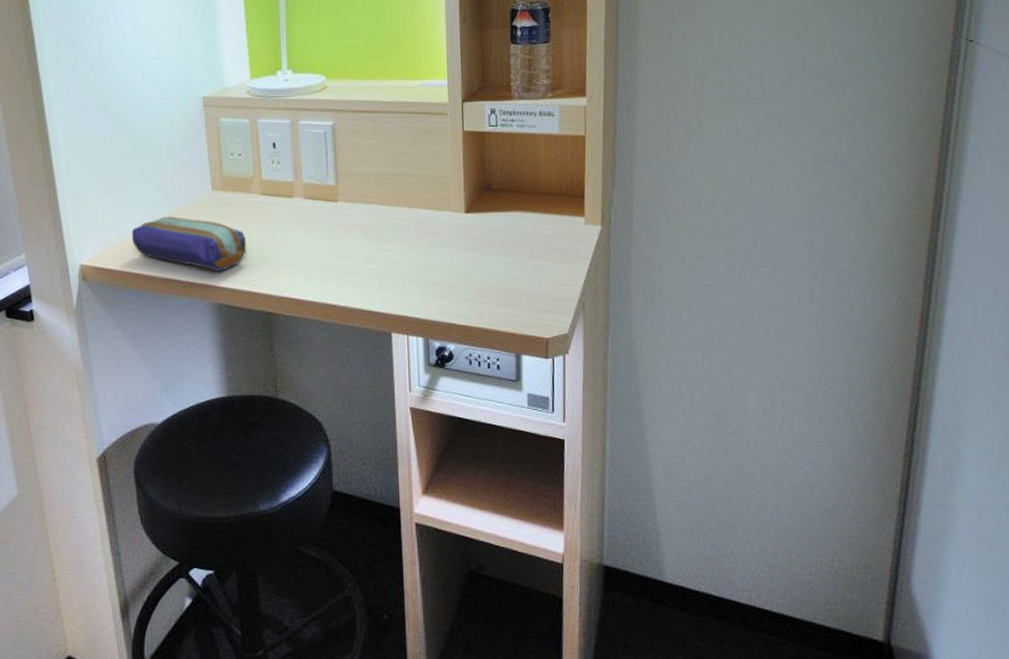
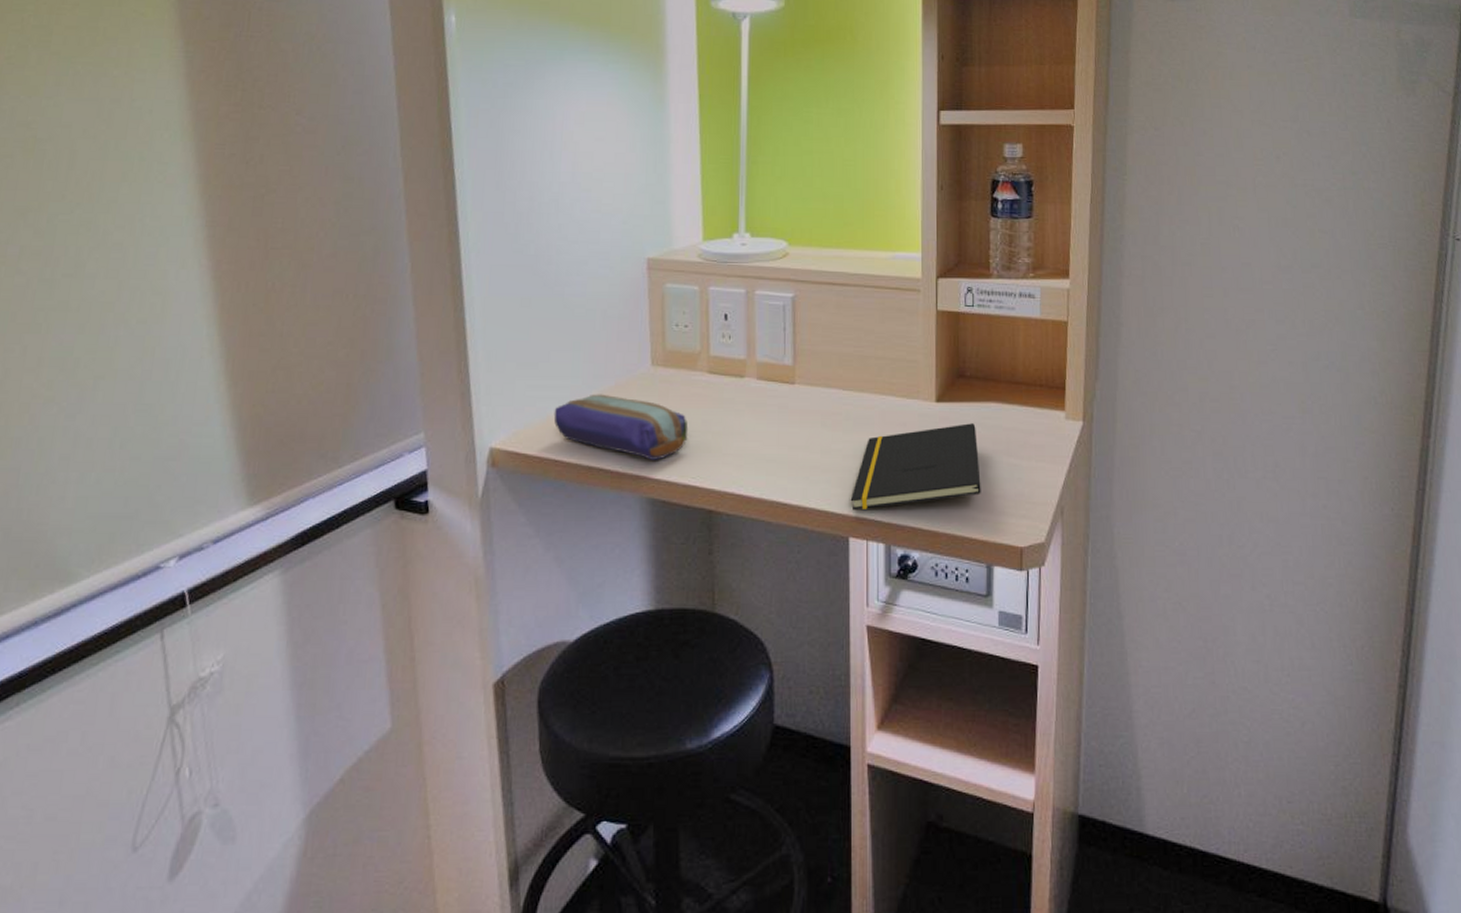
notepad: none [391,231,509,310] -> present [850,423,981,511]

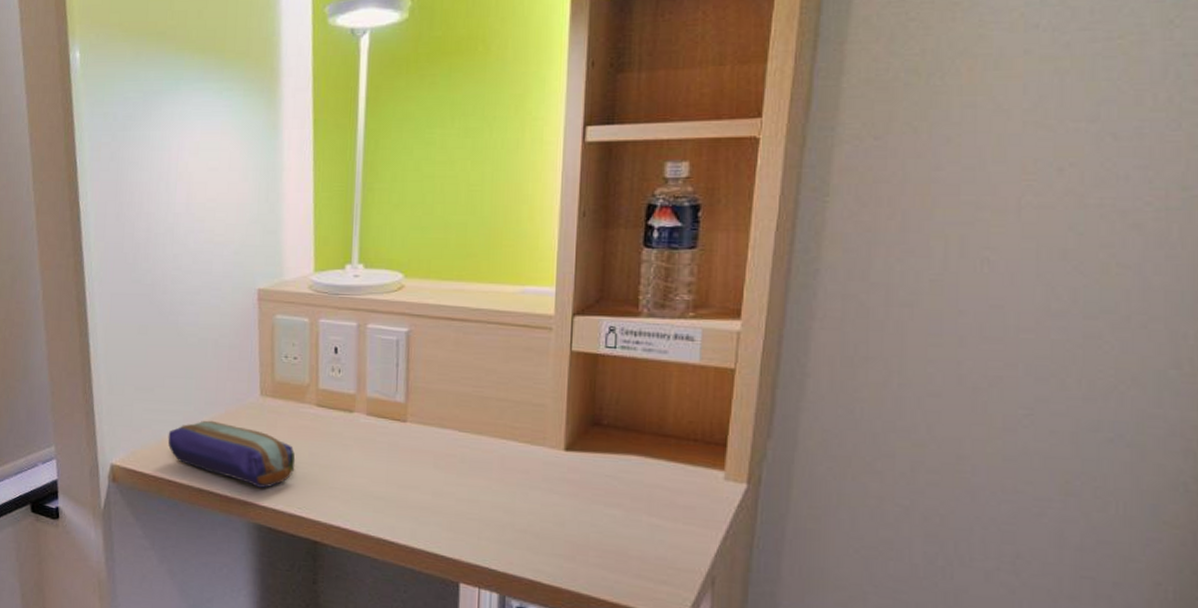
notepad: present [850,423,981,511] -> none [462,476,614,557]

